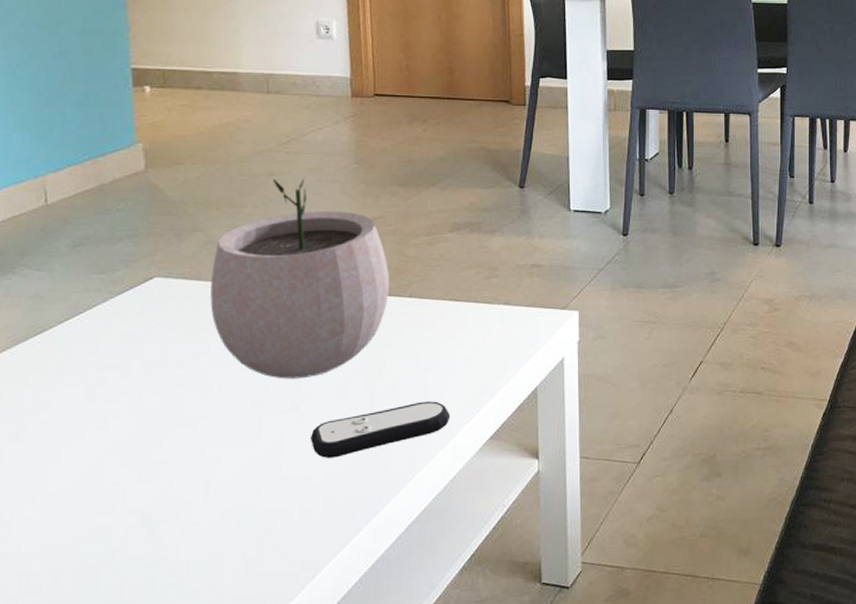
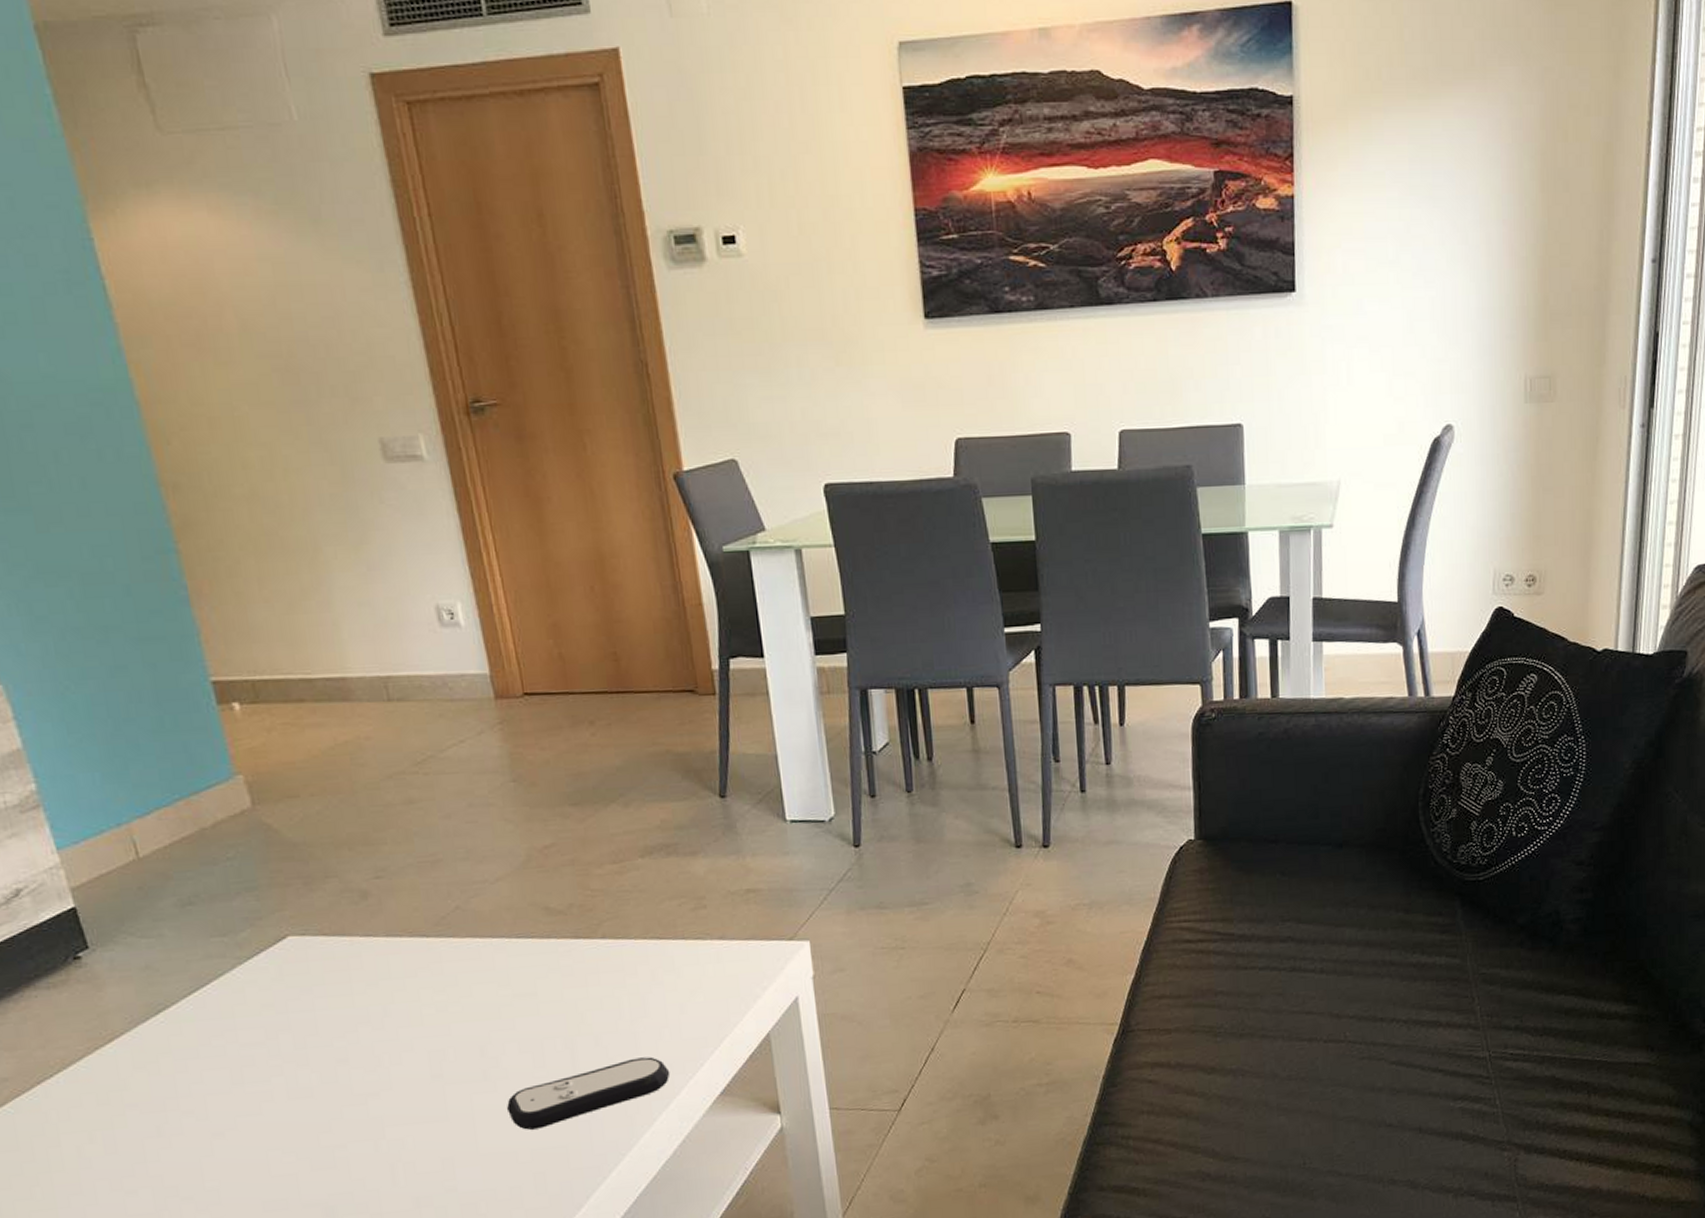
plant pot: present [210,176,389,379] -> none [356,801,577,1044]

